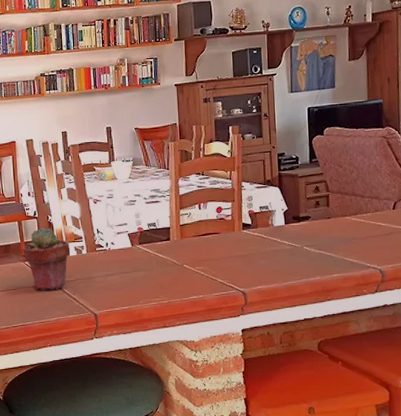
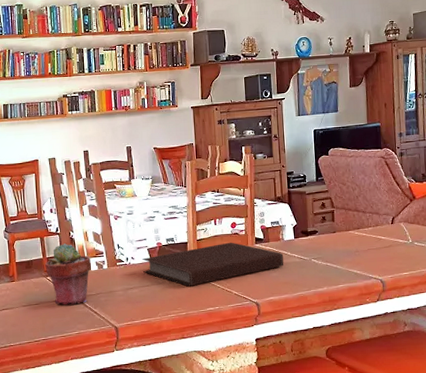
notebook: none [122,227,274,274] -> present [141,242,284,287]

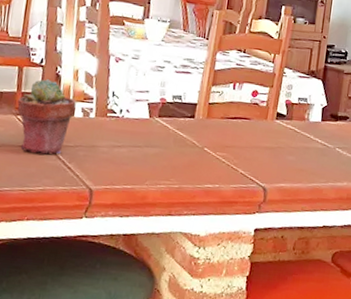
notebook: present [141,242,284,287] -> none [137,112,306,156]

